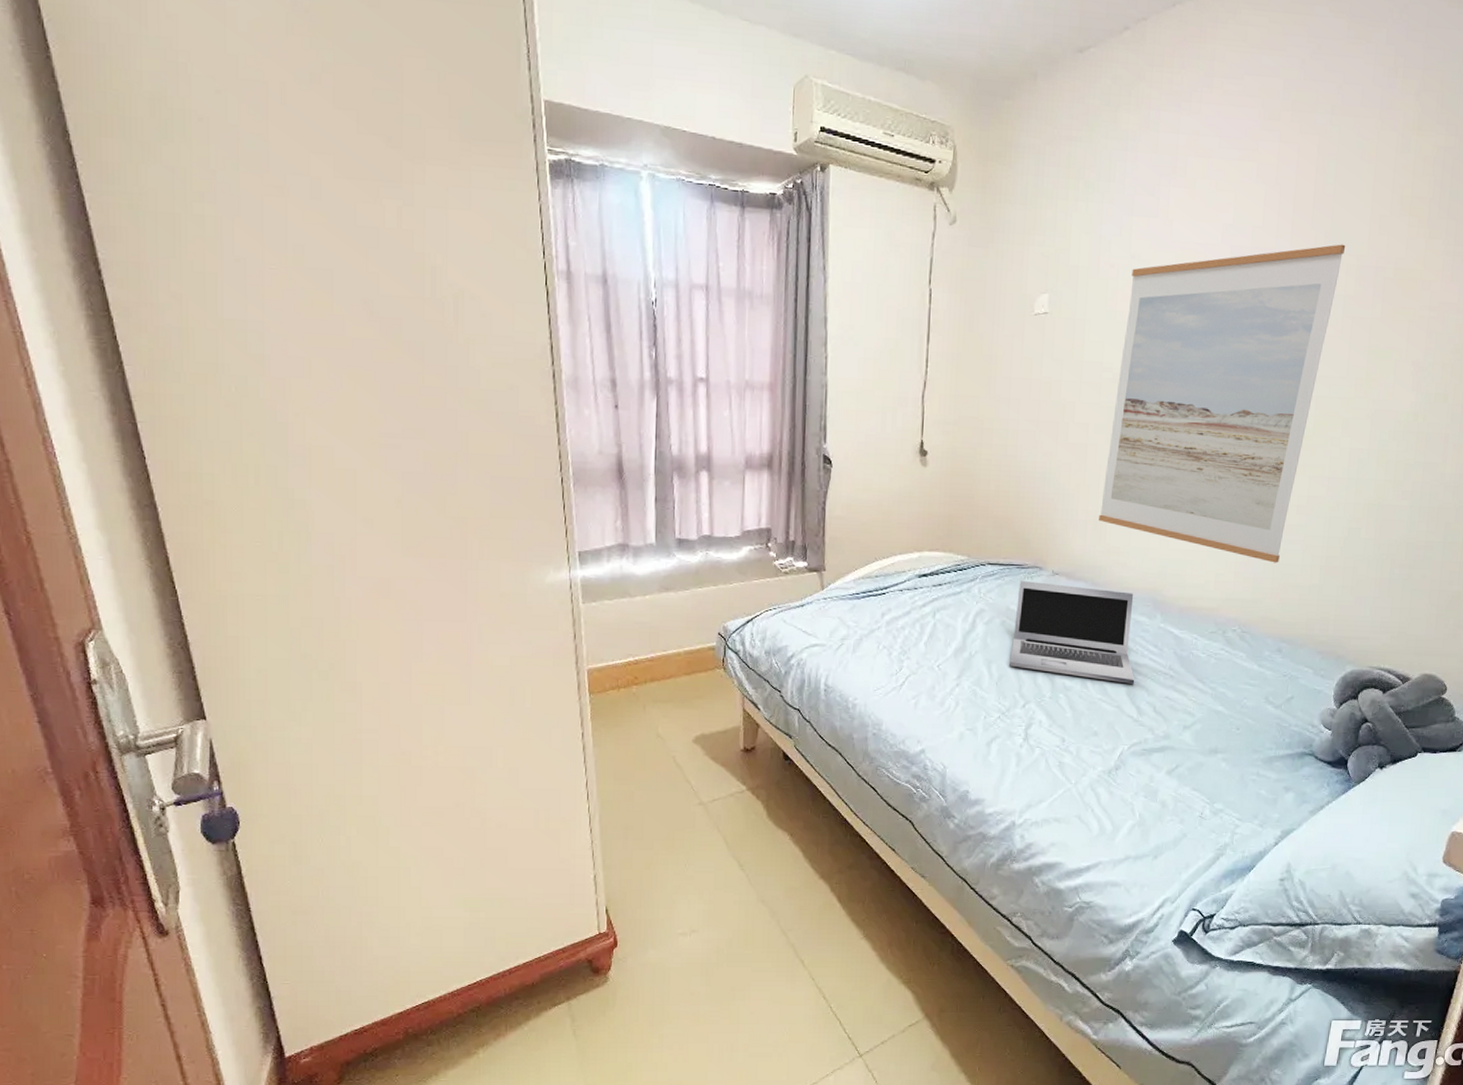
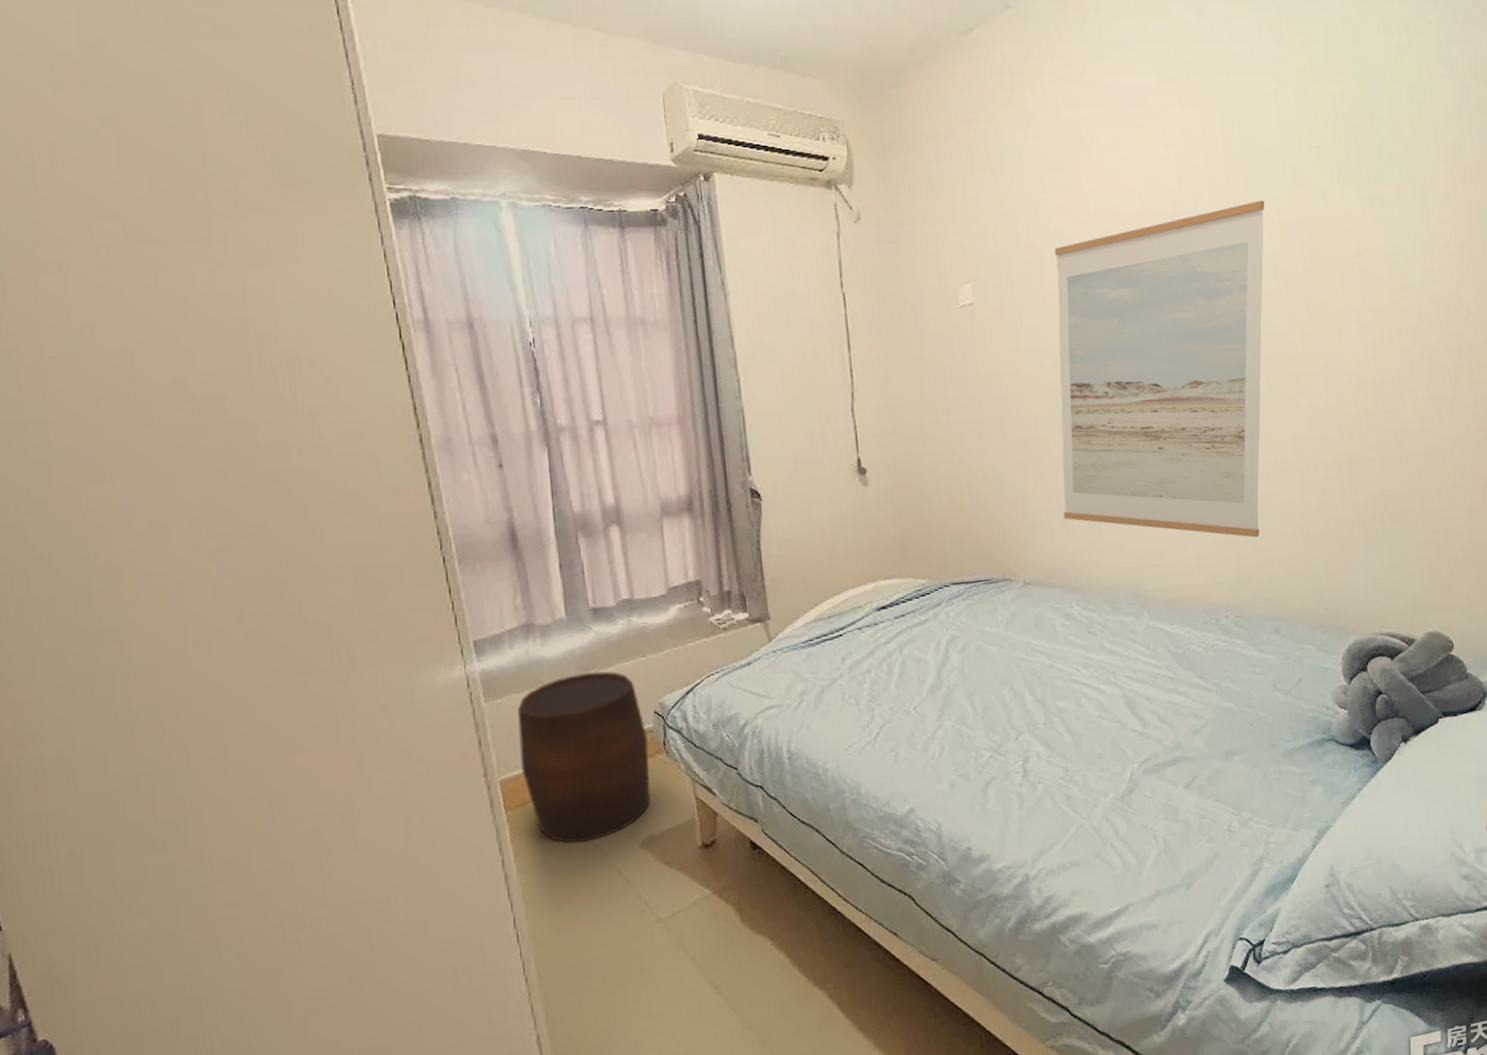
stool: none [606,592,710,730] -> present [517,671,651,843]
laptop: present [1009,580,1135,684] -> none [990,592,1133,696]

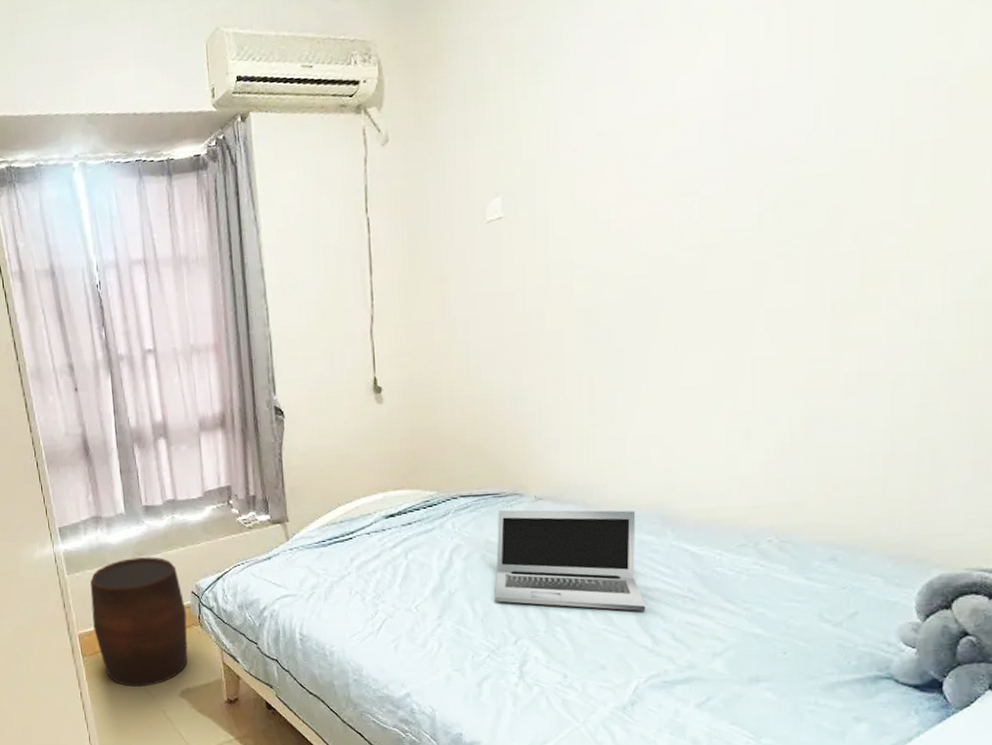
laptop: none [990,592,1133,696] -> present [495,509,646,611]
wall art: present [1054,200,1265,538] -> none [585,57,888,458]

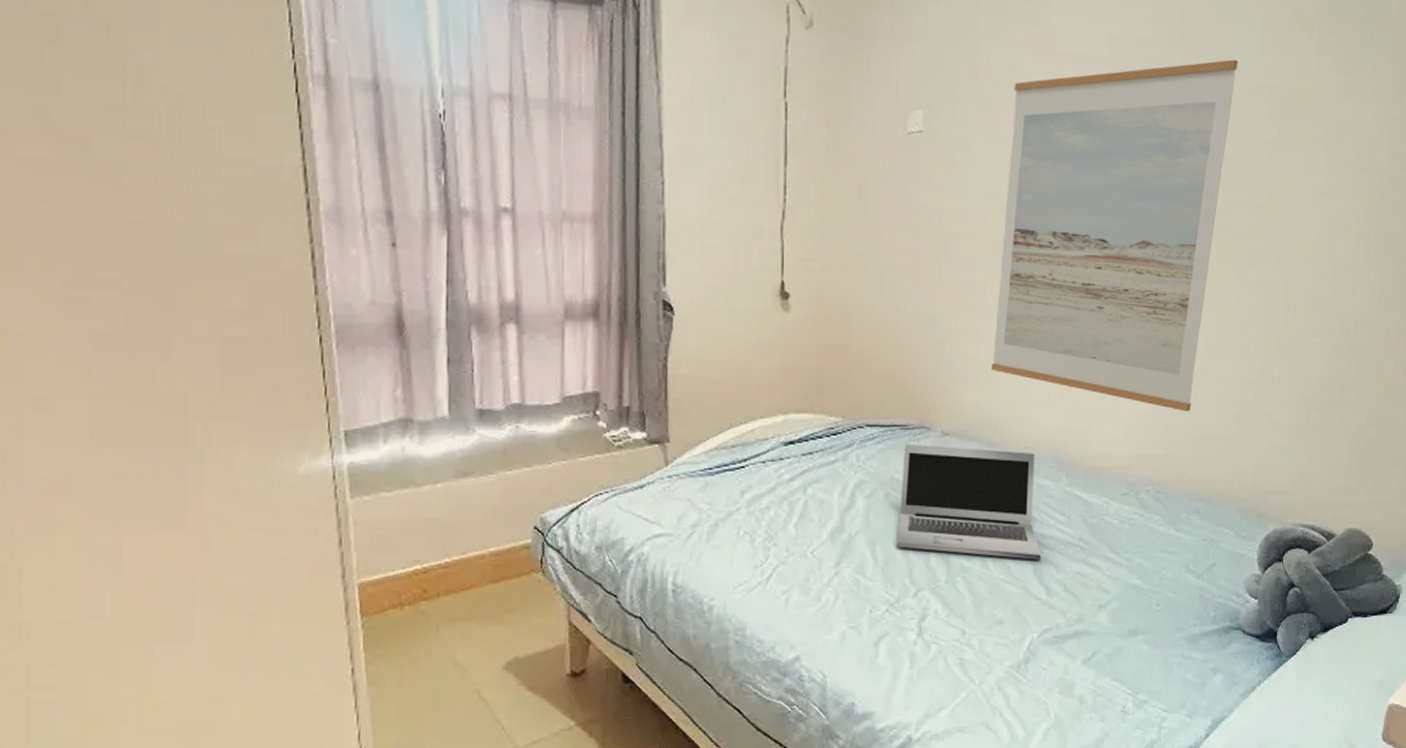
stool: present [89,557,188,687] -> none [384,478,524,658]
wall art: none [585,57,888,458] -> present [992,59,1238,412]

